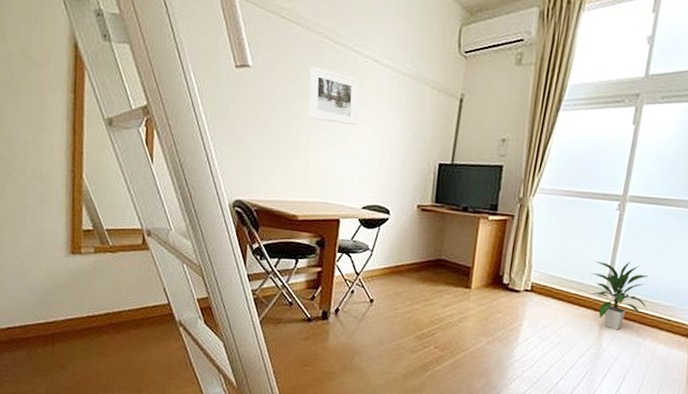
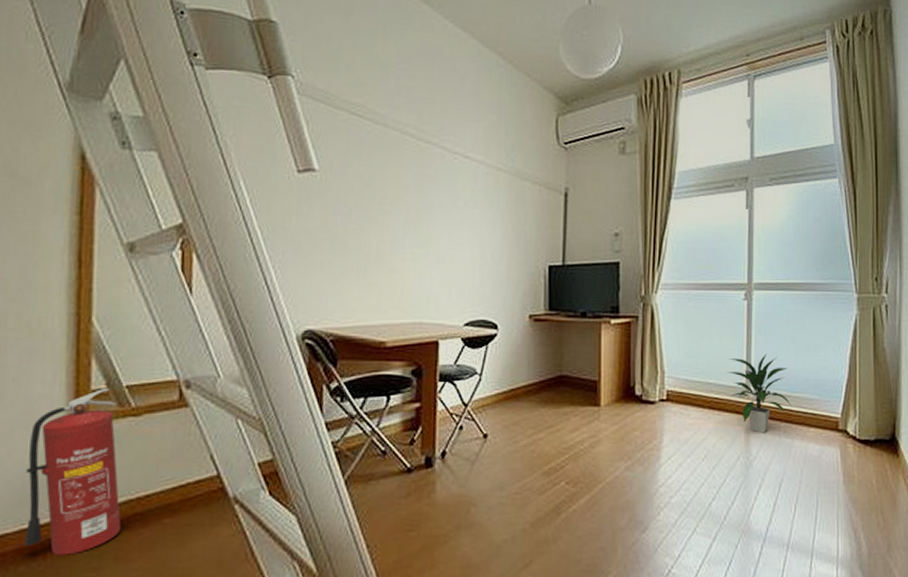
fire extinguisher: none [40,229,103,346] -> present [23,389,121,556]
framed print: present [308,66,359,126] -> none [389,166,450,231]

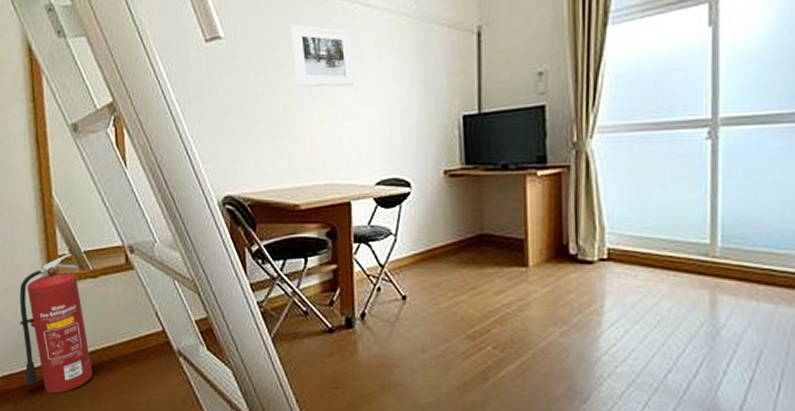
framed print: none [389,166,450,231] -> present [291,24,355,87]
indoor plant: present [728,353,791,433] -> none [686,202,774,297]

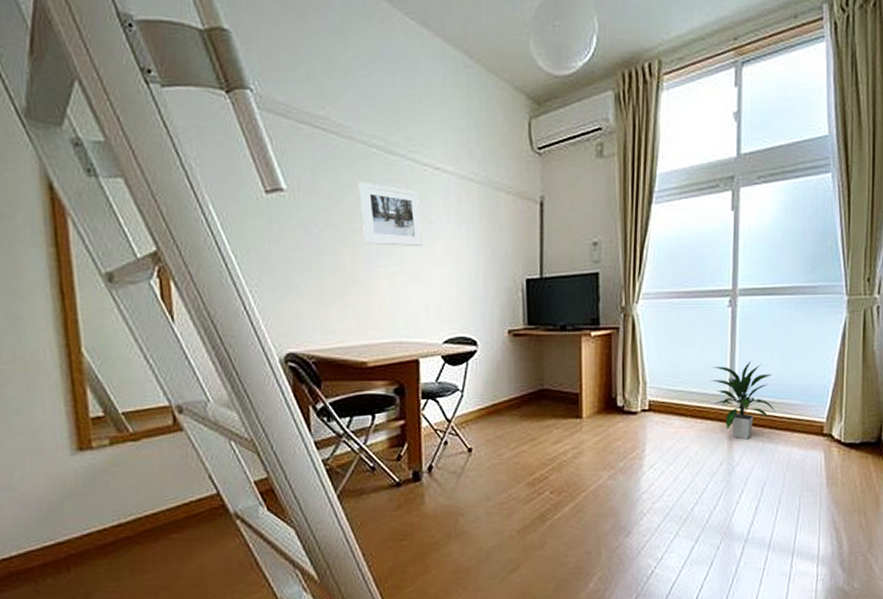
fire extinguisher: present [19,254,93,394] -> none [39,416,134,569]
indoor plant: none [686,202,774,297] -> present [711,360,776,440]

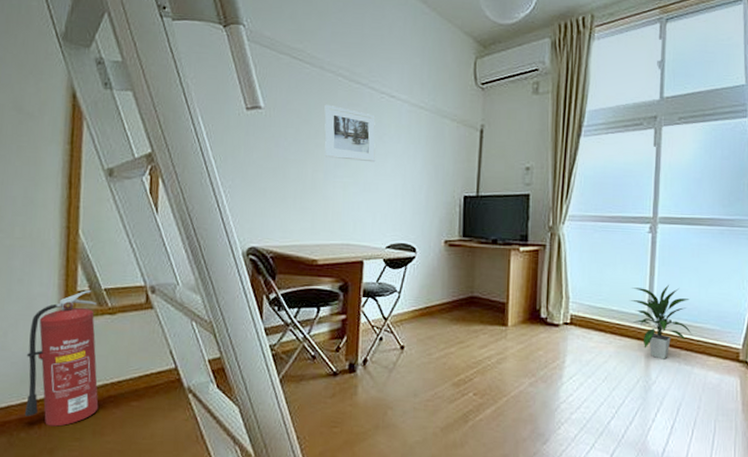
fire extinguisher: none [39,416,134,569] -> present [24,290,99,427]

